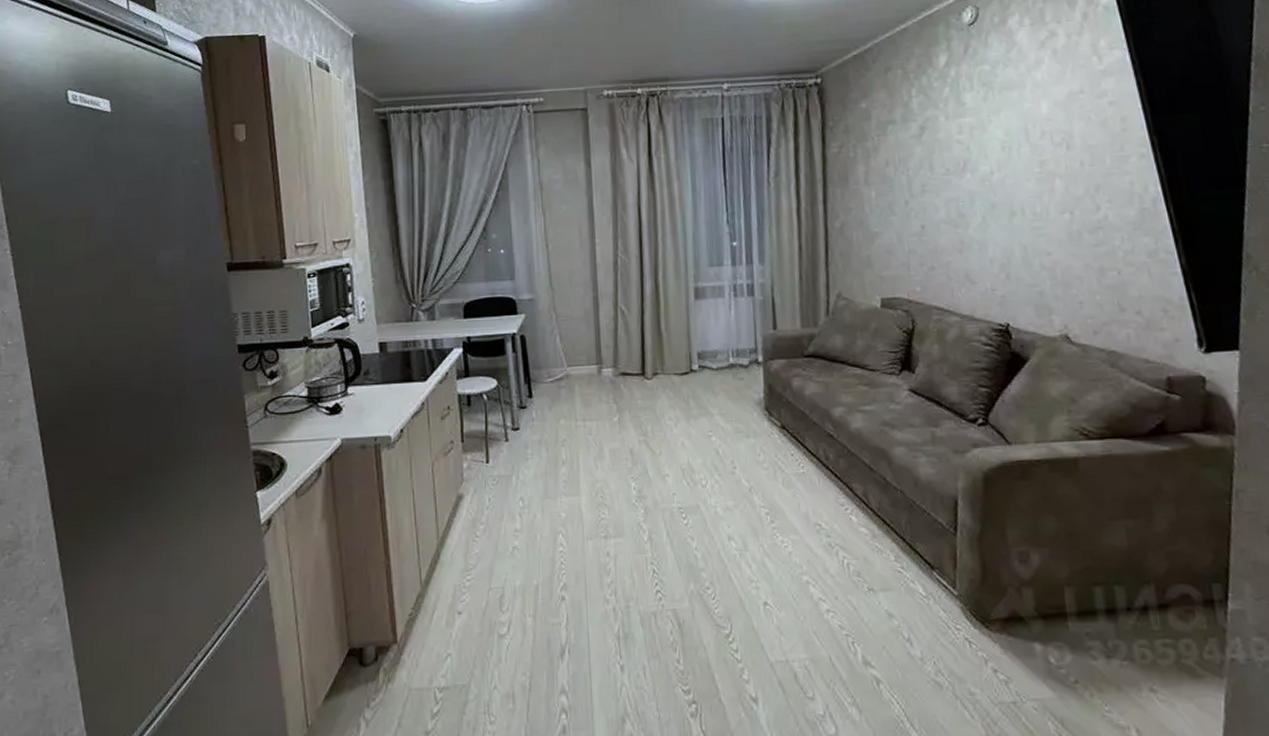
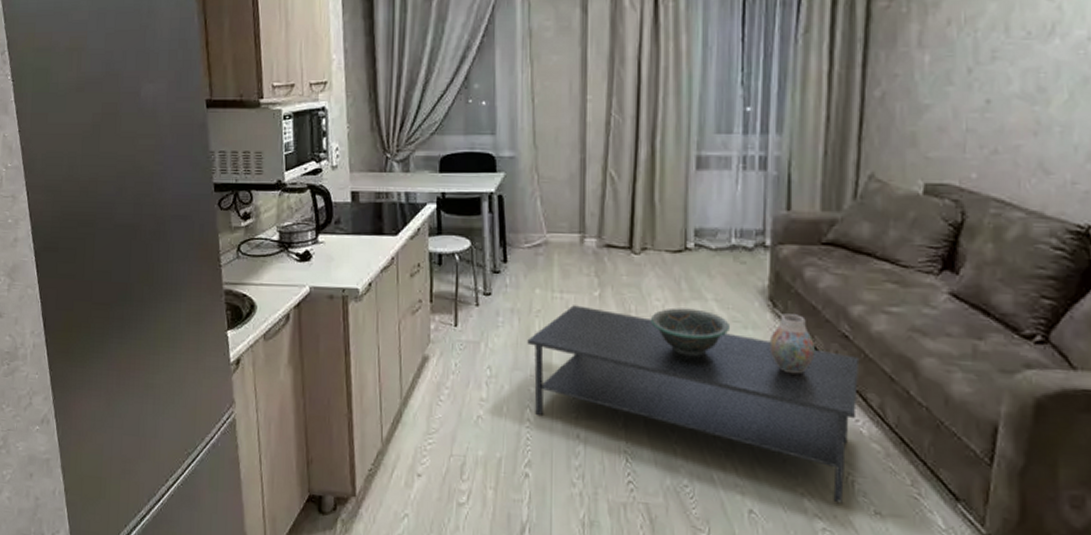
coffee table: none [556,431,846,585] -> present [527,305,860,504]
decorative bowl: none [666,424,734,468] -> present [651,307,729,357]
vase: none [768,420,807,474] -> present [769,314,815,375]

